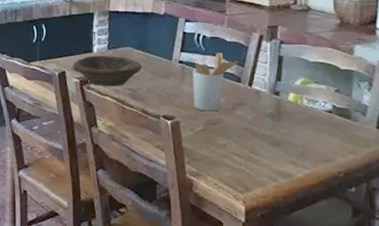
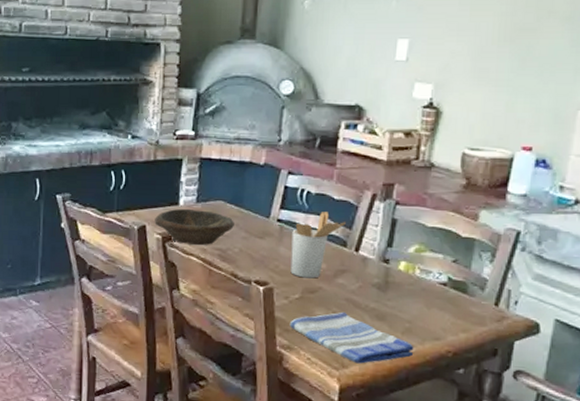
dish towel: none [196,140,309,187] -> present [289,312,414,364]

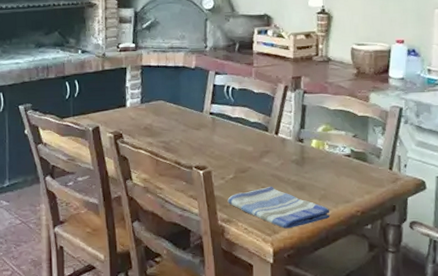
wooden bowl: present [155,208,234,245] -> none [106,109,174,140]
utensil holder: present [290,212,346,279] -> none [223,103,265,160]

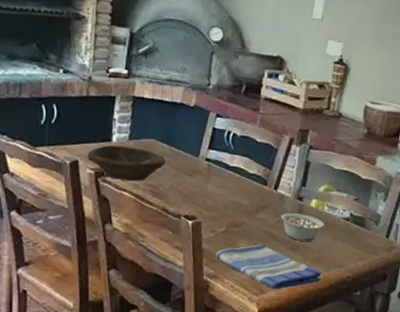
wooden bowl: none [106,109,174,140] -> present [87,145,166,181]
legume: none [284,154,327,180] -> present [281,213,324,241]

